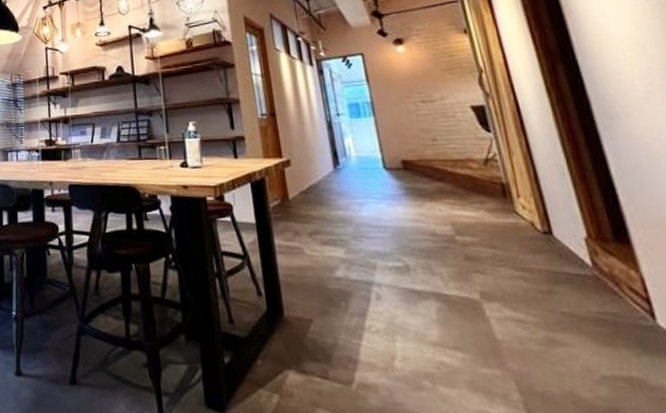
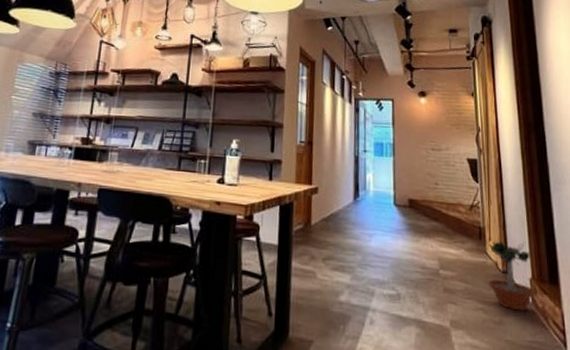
potted tree: none [518,196,596,277] -> present [489,241,535,311]

